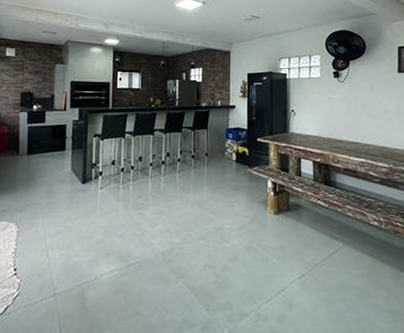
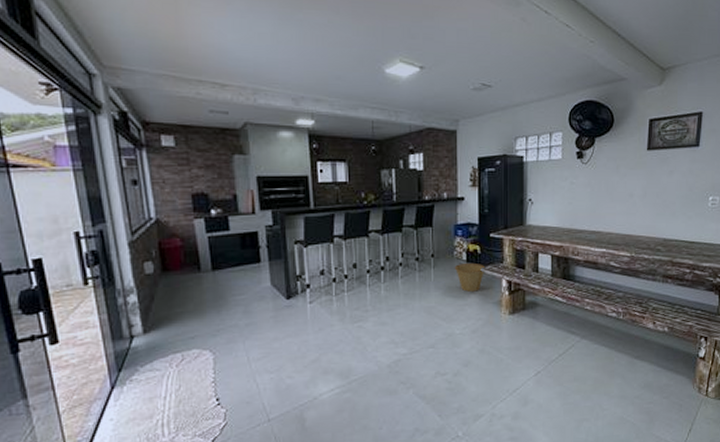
basket: none [225,162,253,190] -> present [454,262,486,292]

